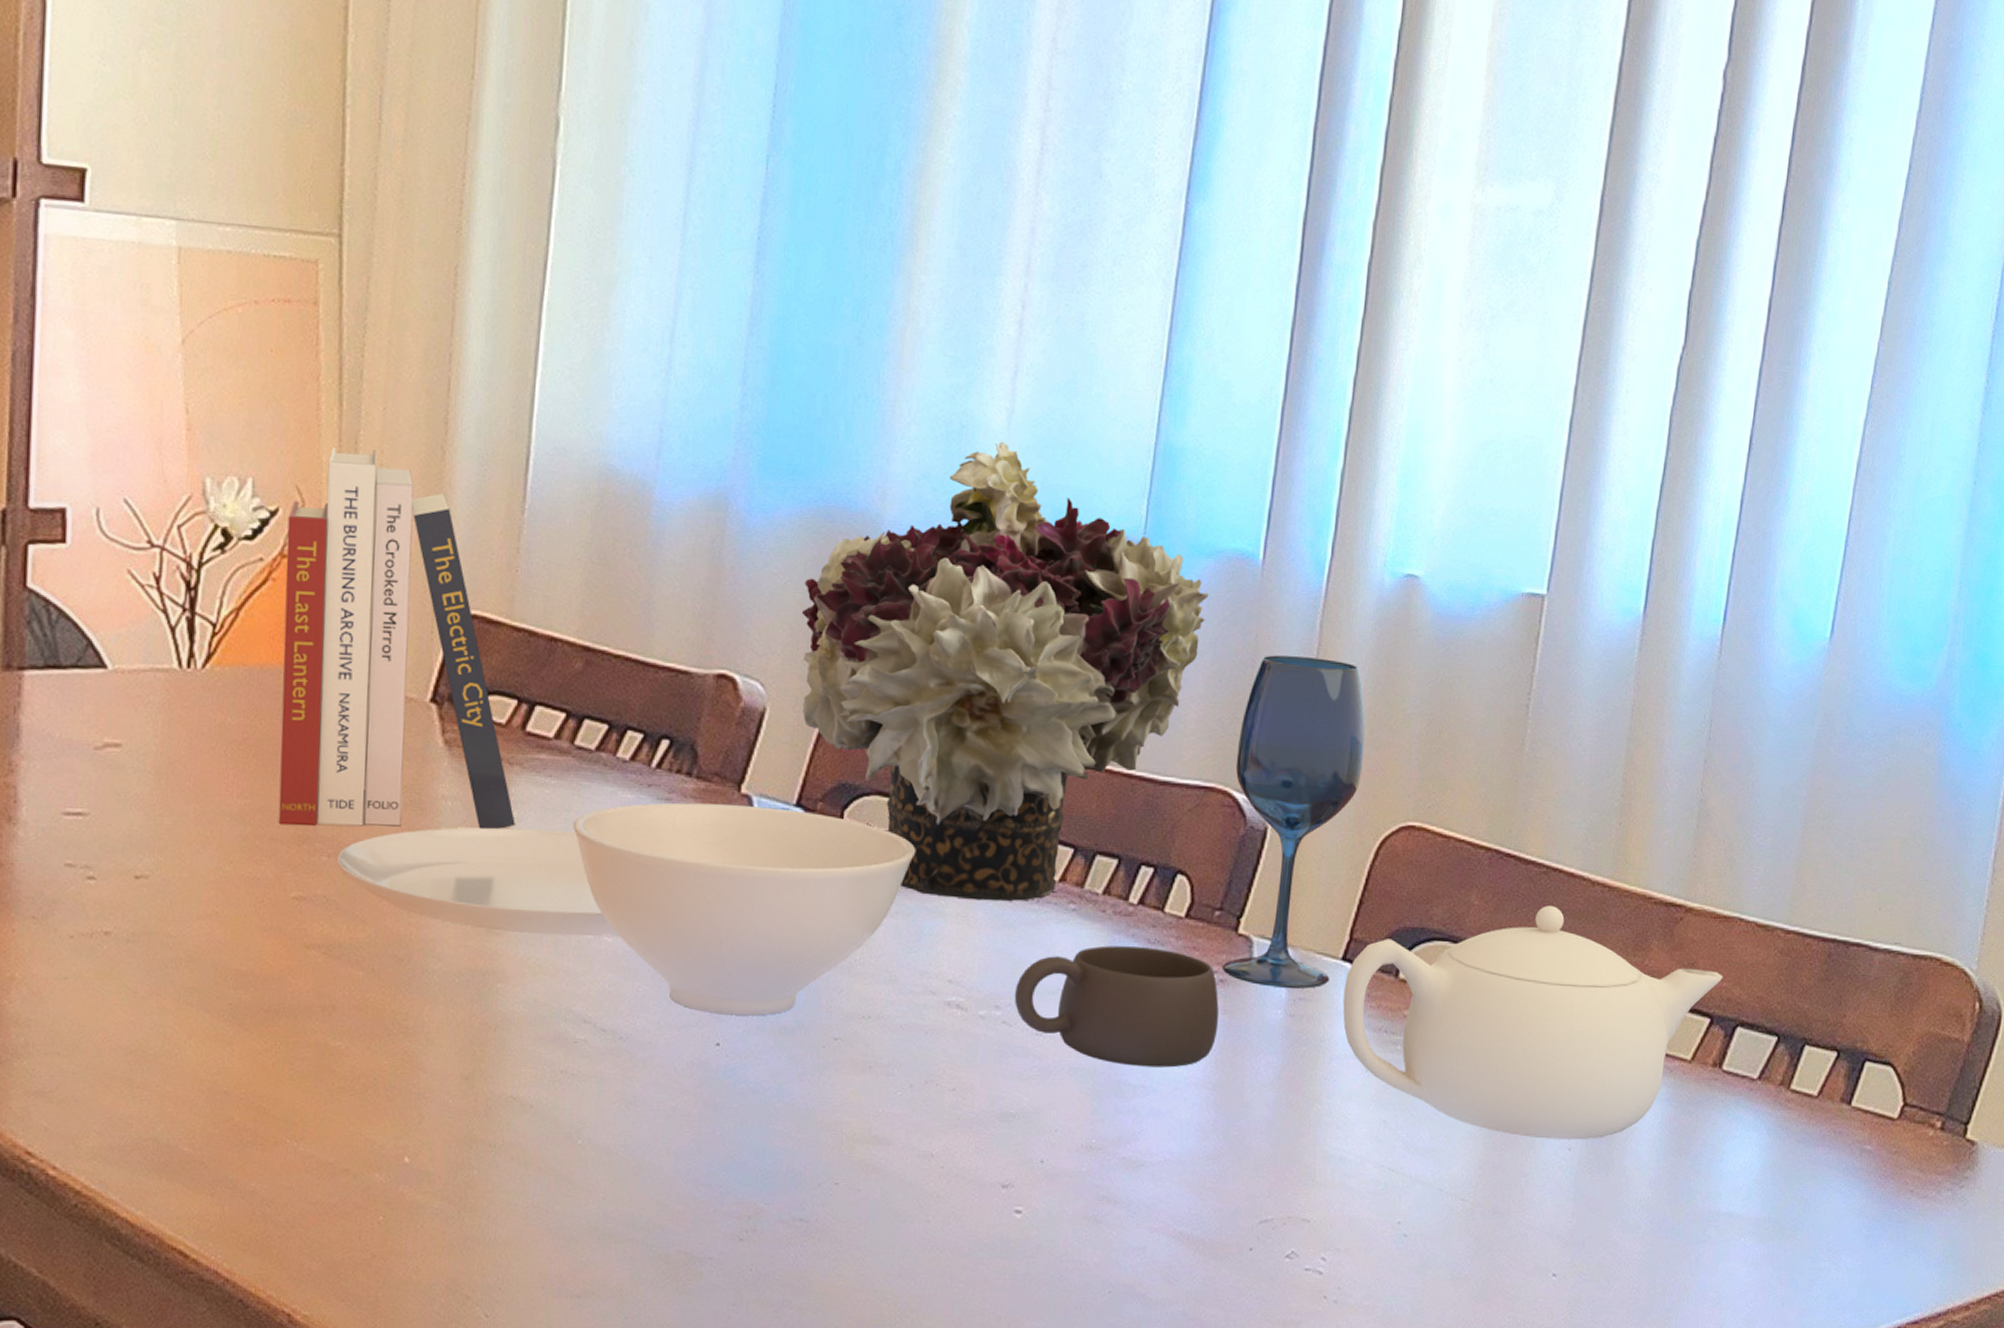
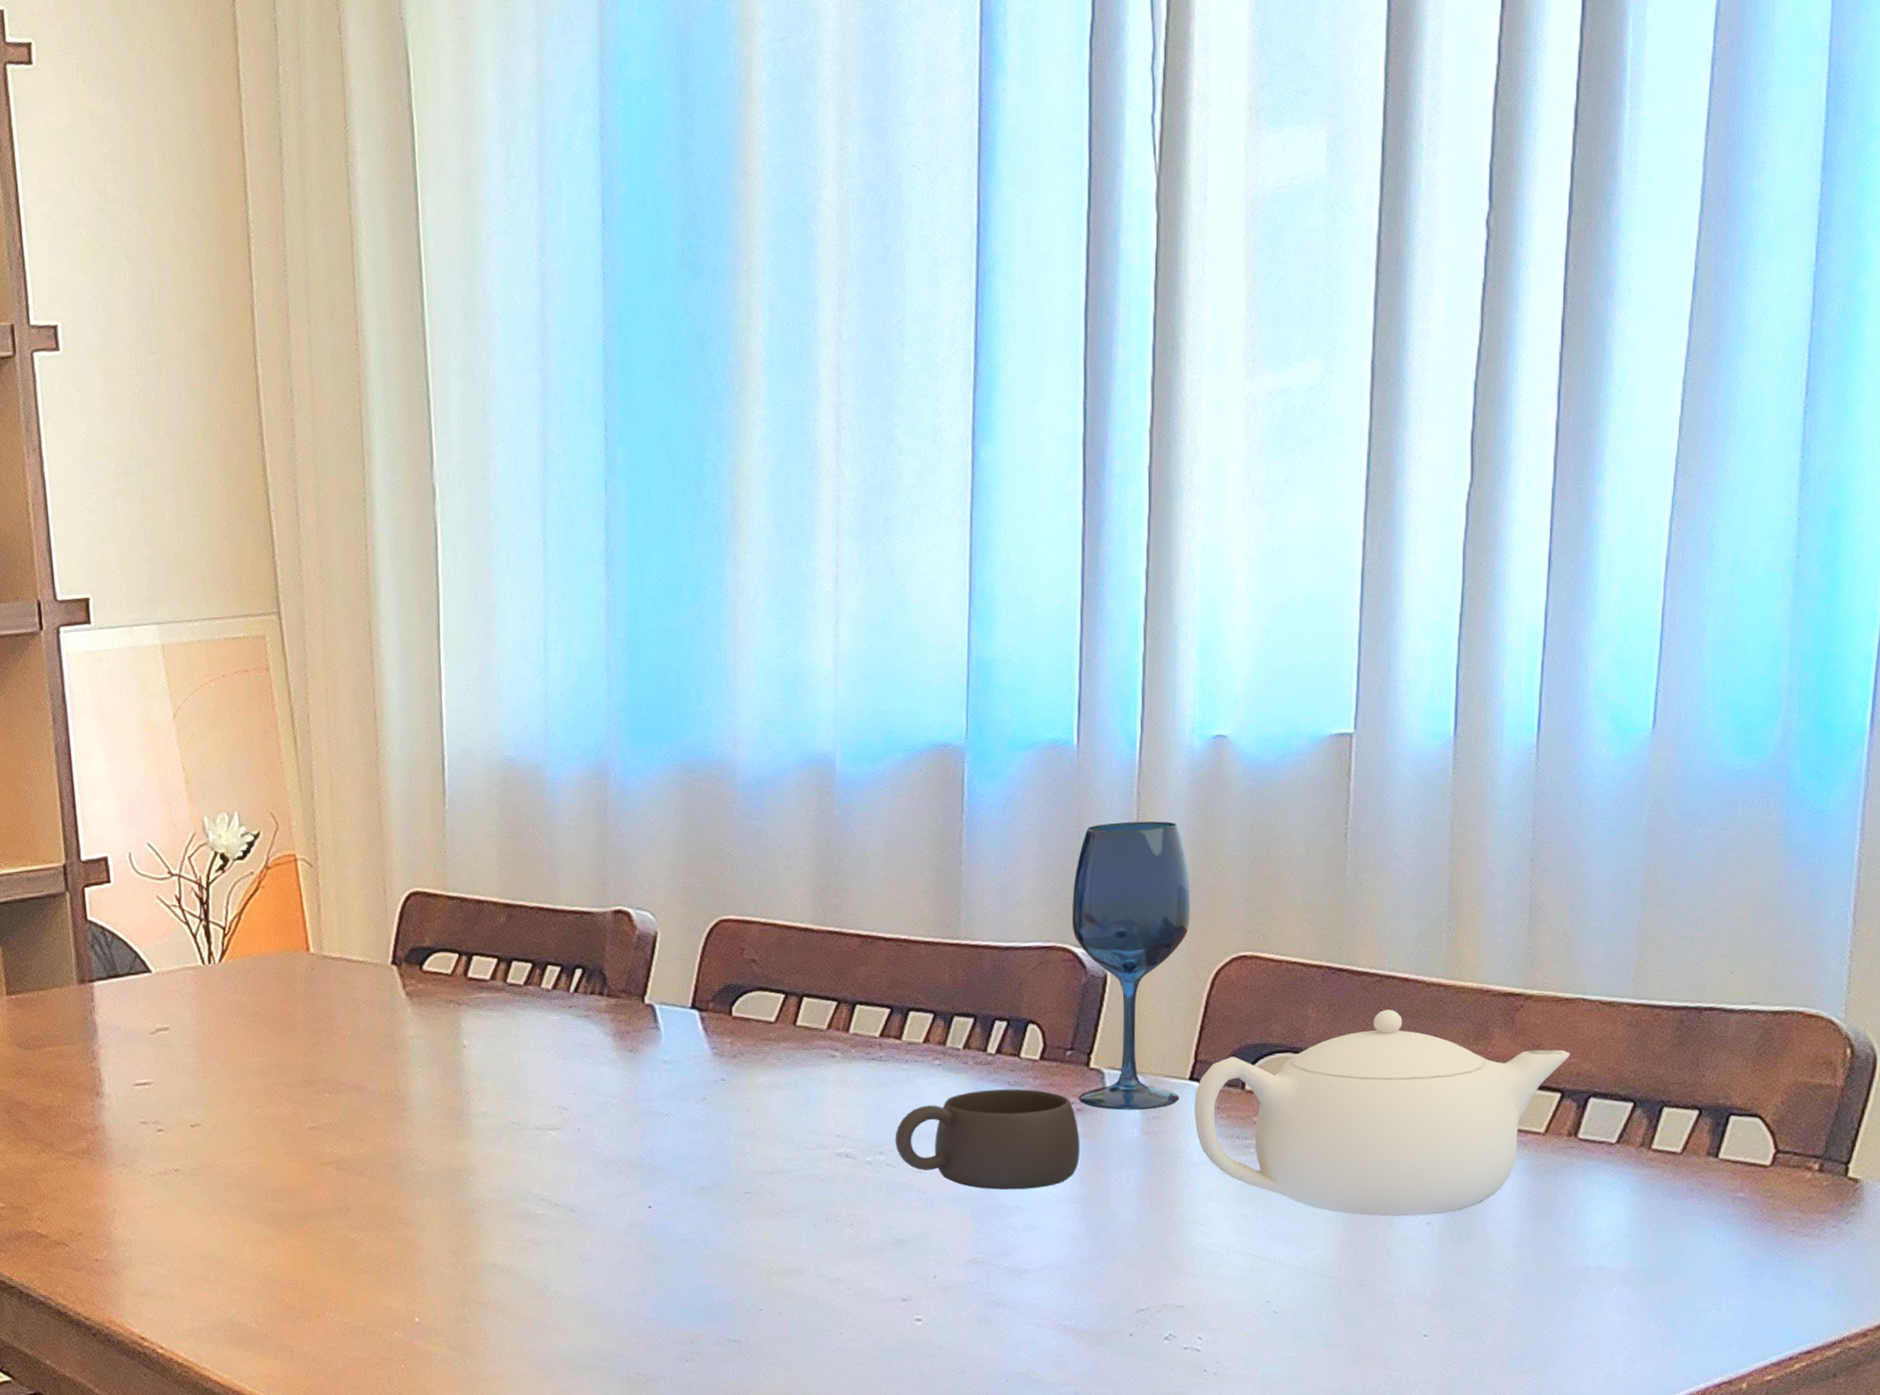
books: present [278,447,515,830] -> none [267,775,468,1074]
plate: present [336,827,619,937] -> none [336,1051,560,1137]
bowl: present [572,802,916,1016] -> none [513,1012,797,1183]
flower arrangement: present [801,441,1209,901] -> none [677,681,1031,1068]

